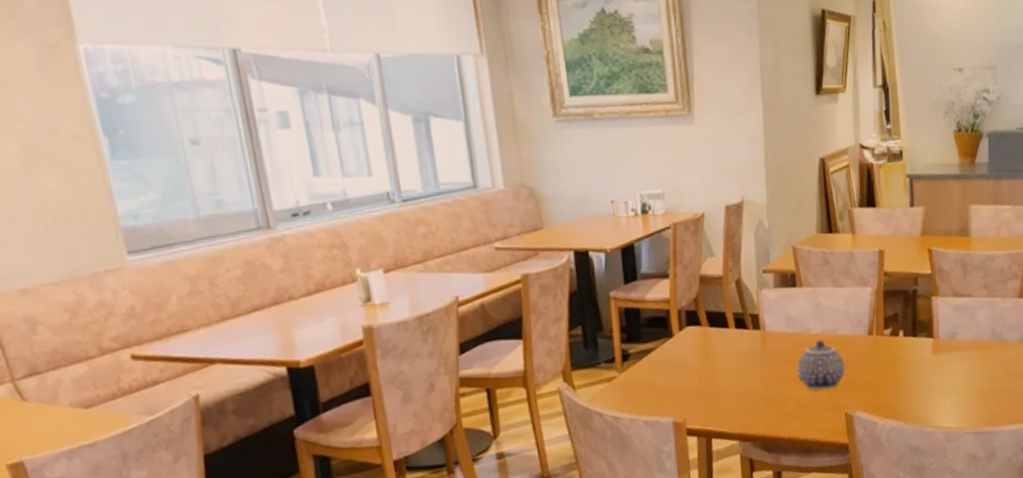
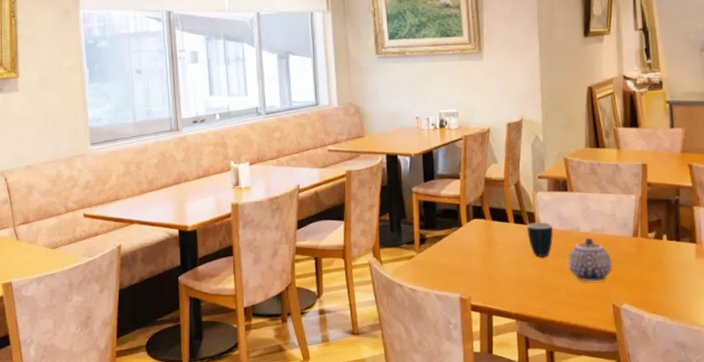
mug: none [750,325,780,366] -> present [526,222,553,257]

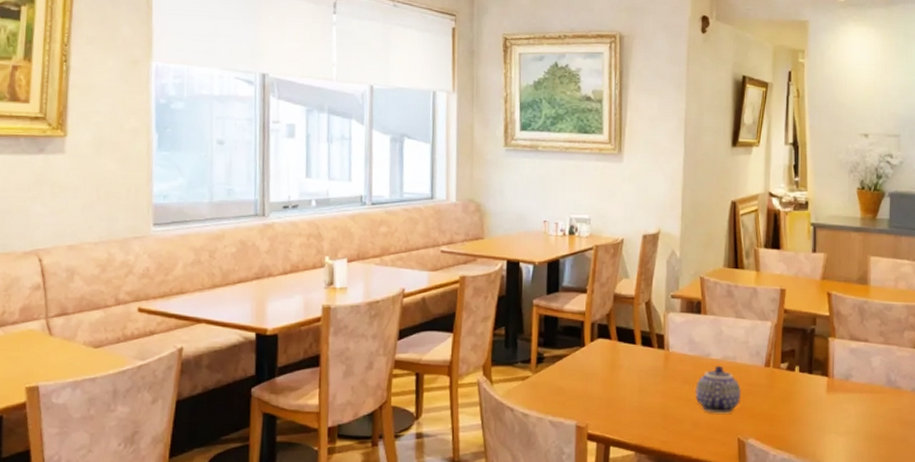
mug: present [526,222,553,257] -> none [654,345,682,384]

